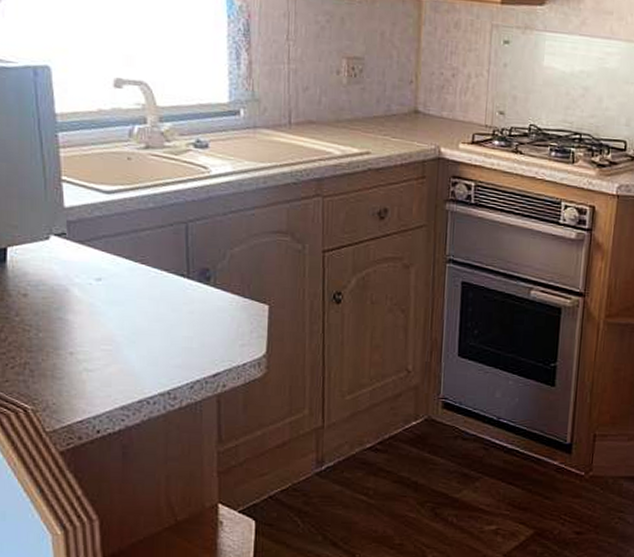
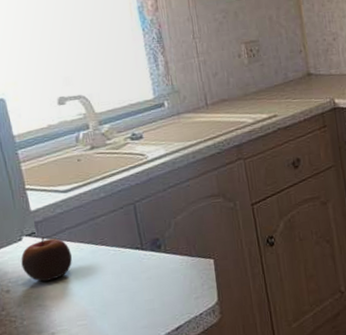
apple: none [45,240,105,293] -> present [21,236,72,282]

